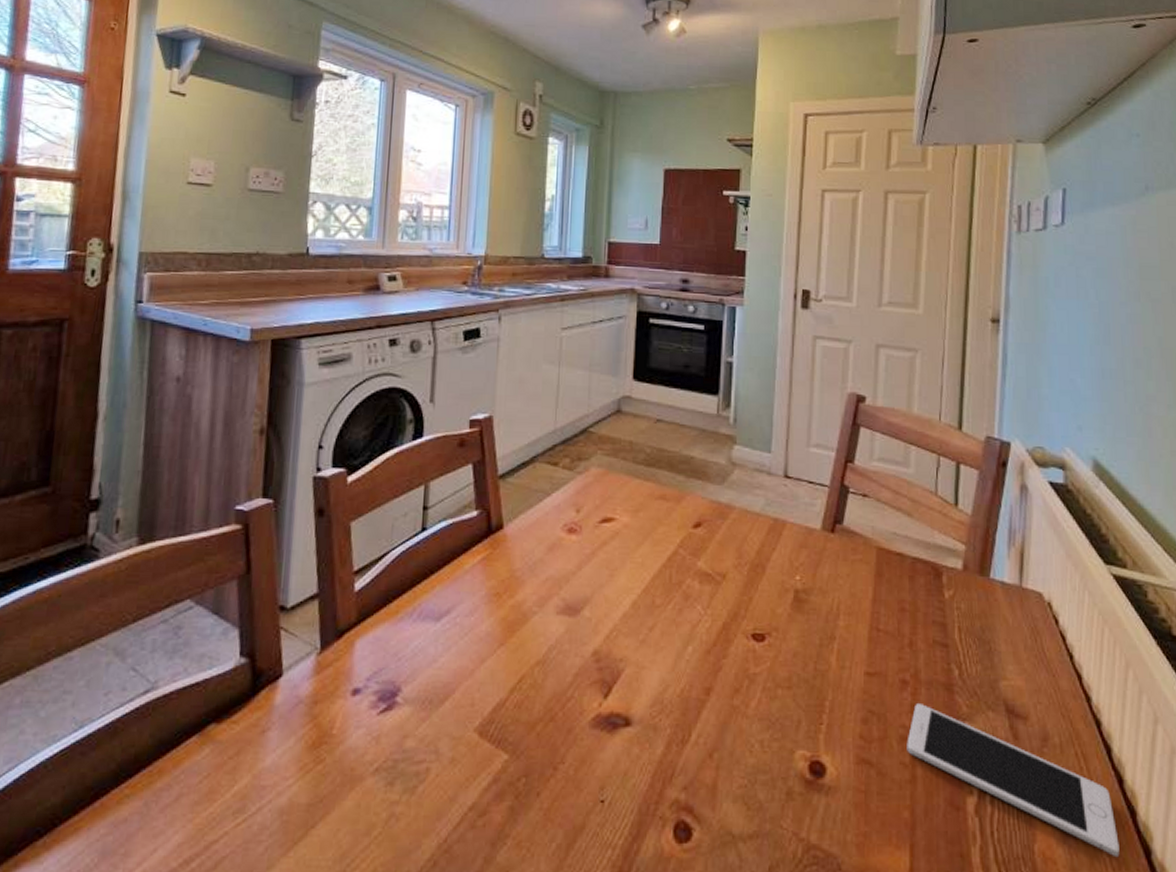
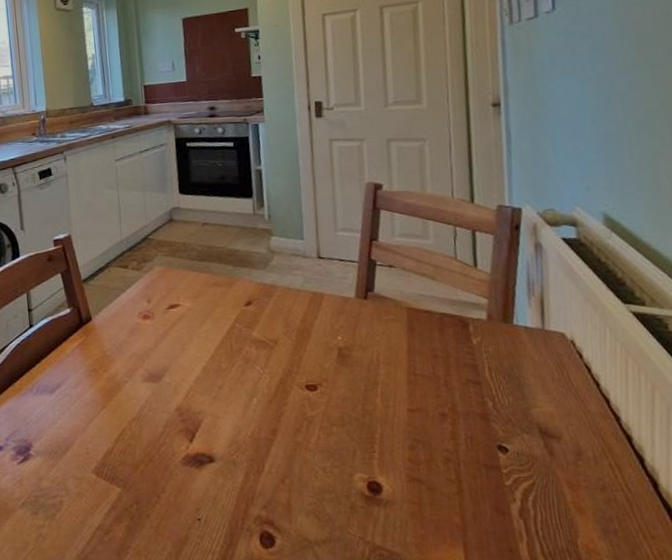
cell phone: present [907,702,1120,858] -> none [451,430,660,548]

